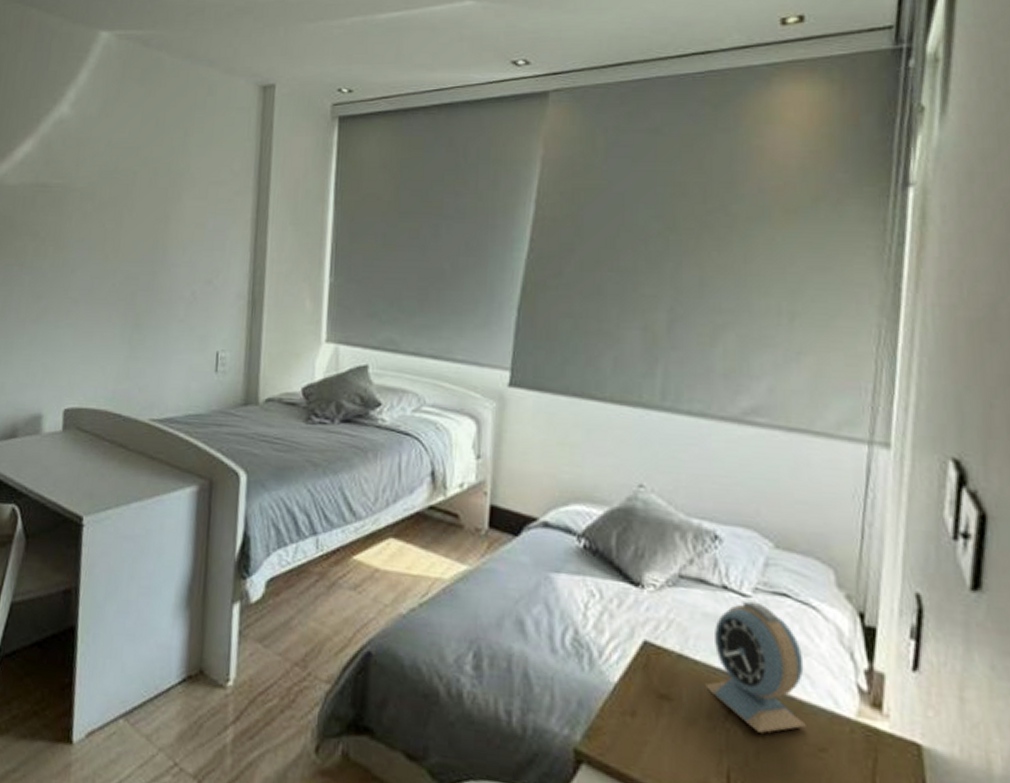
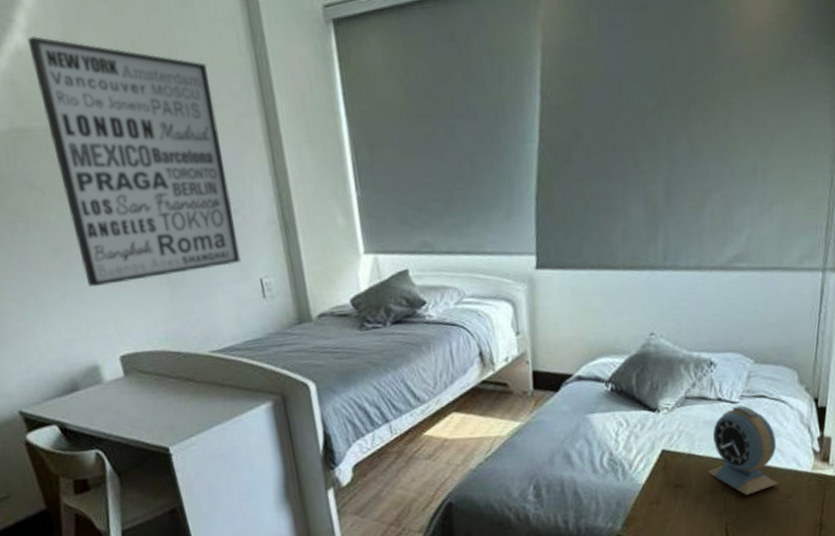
wall art: none [56,108,216,336] -> present [27,35,241,288]

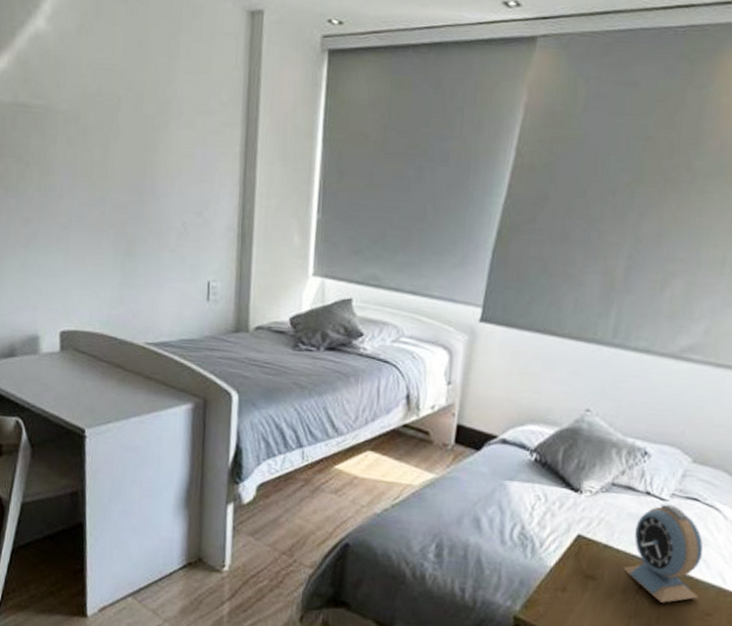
wall art: present [27,35,241,288] -> none [46,22,203,264]

